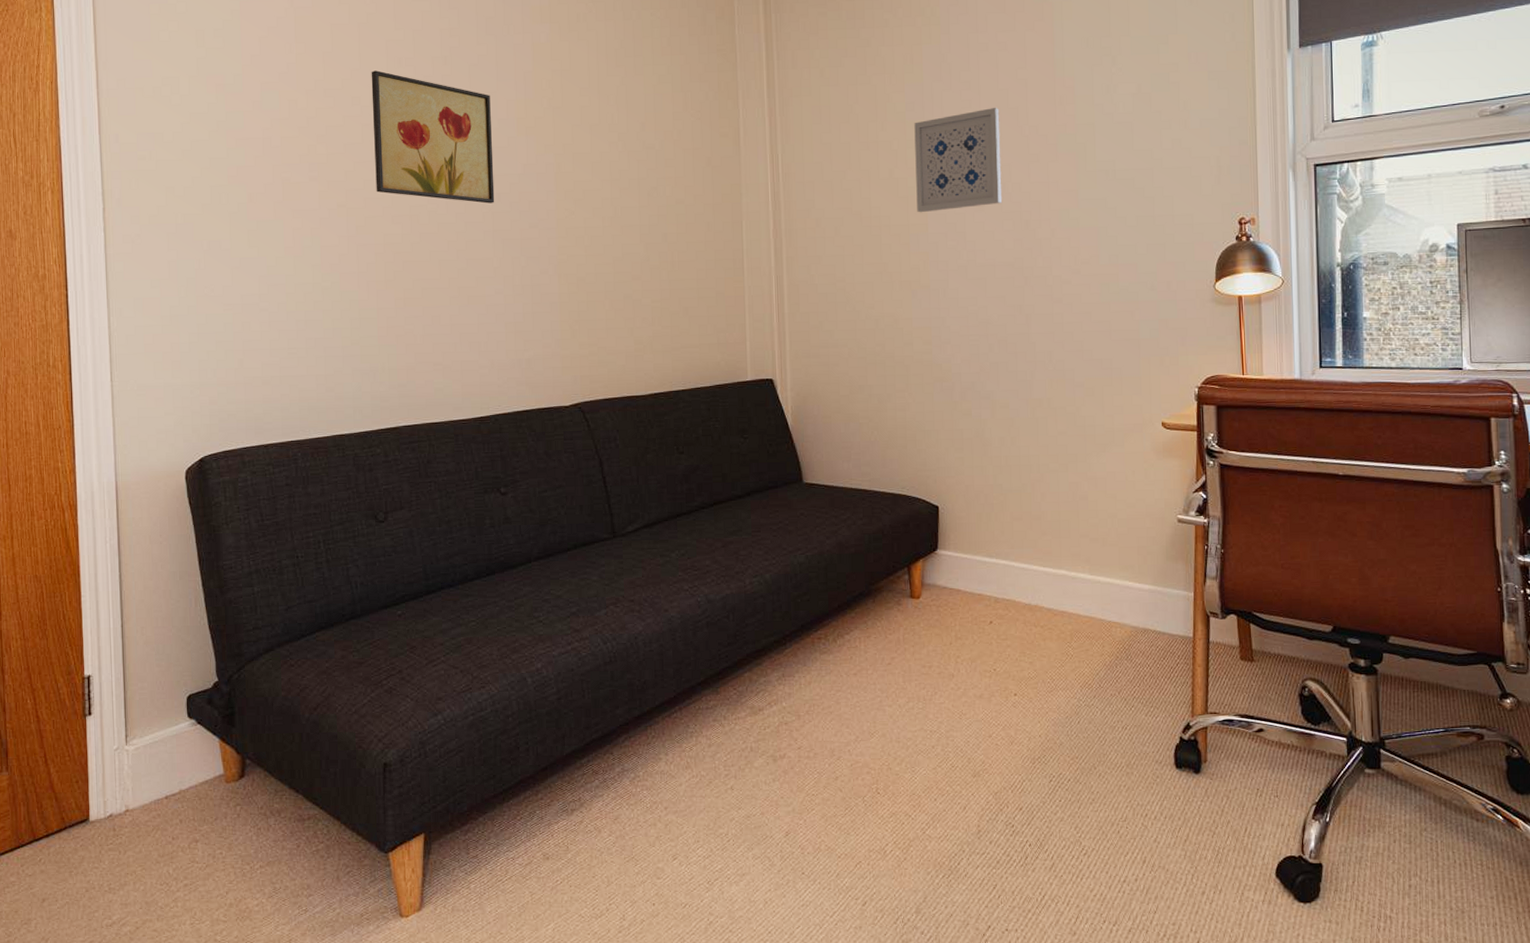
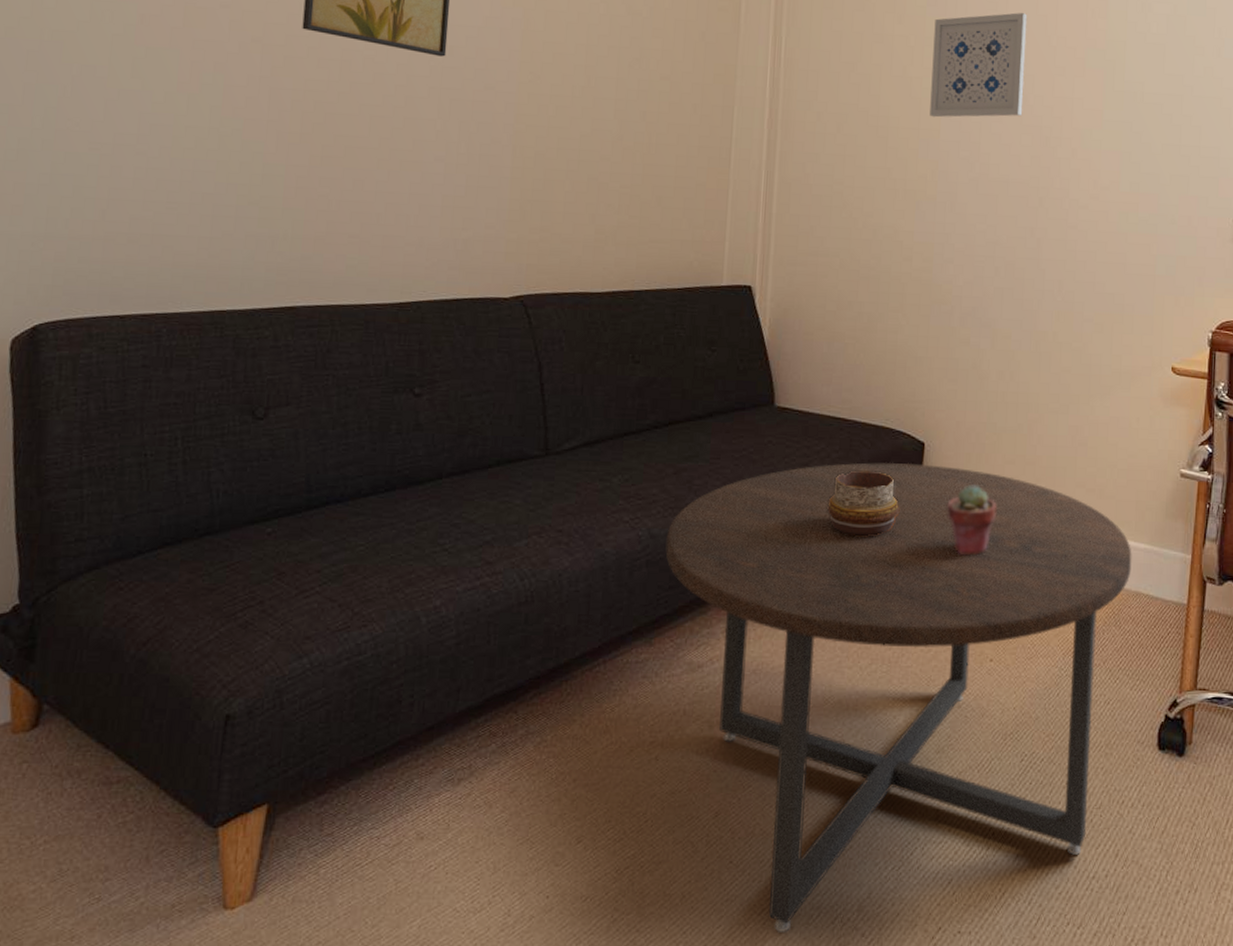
coffee table: none [721,525,1138,931] -> present [665,462,1132,932]
decorative bowl: none [857,534,921,591] -> present [827,470,899,536]
potted succulent: none [964,541,1009,604] -> present [947,485,997,556]

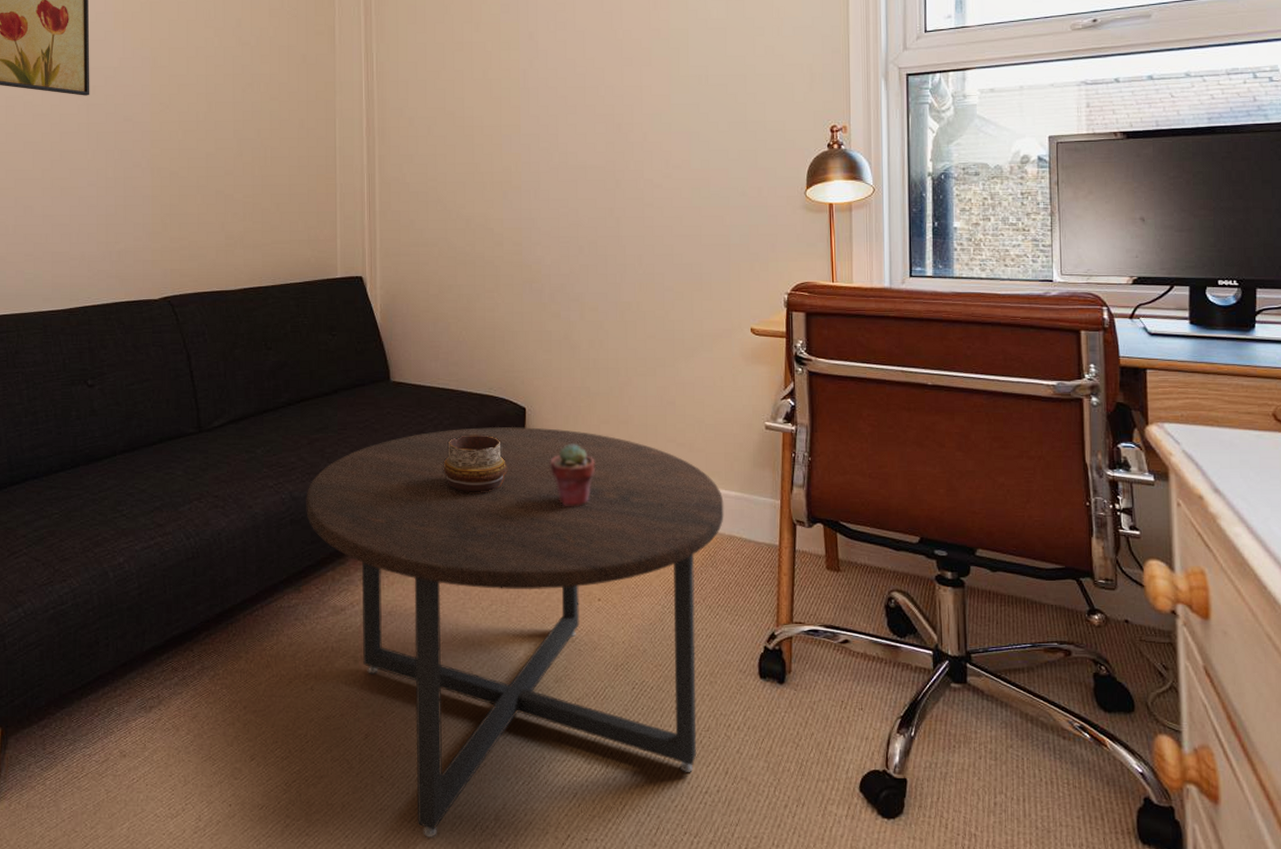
wall art: present [930,13,1028,118] -> none [509,11,595,114]

